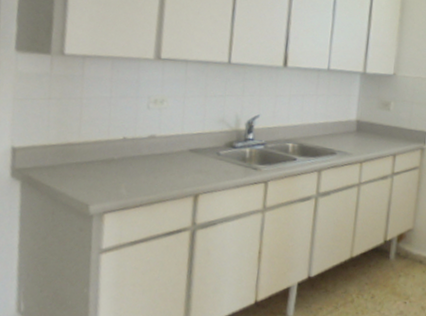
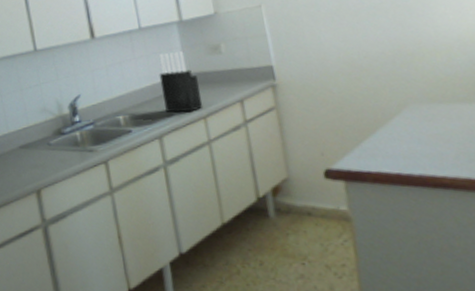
knife block: none [331,97,365,155] -> present [159,51,204,113]

